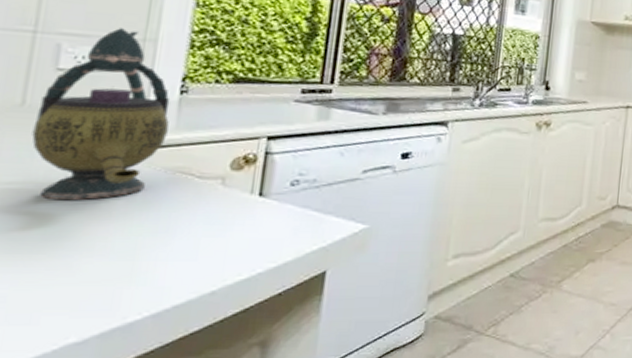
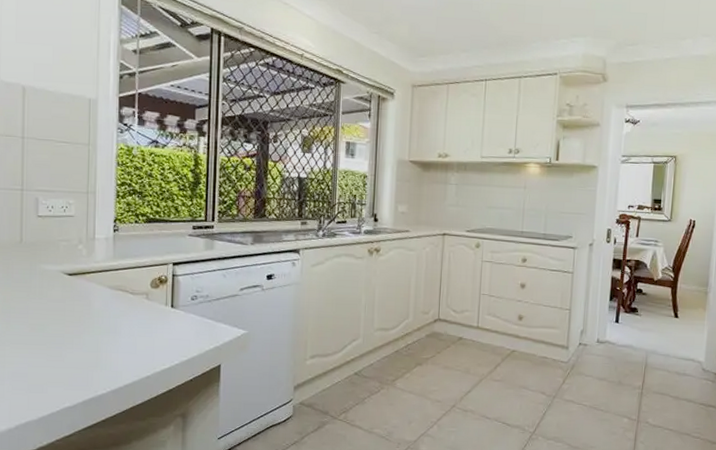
teapot: present [31,28,171,200] -> none [29,184,109,309]

